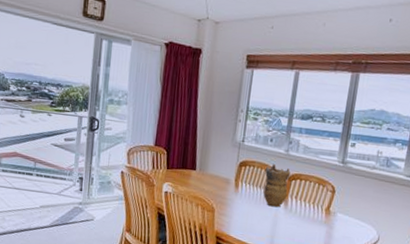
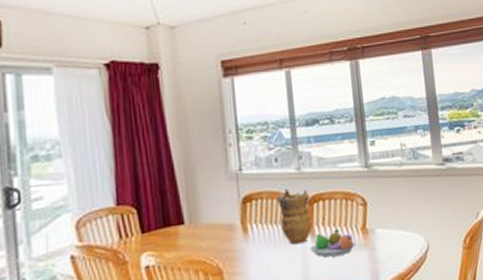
fruit bowl: none [281,203,318,225] -> present [310,228,356,257]

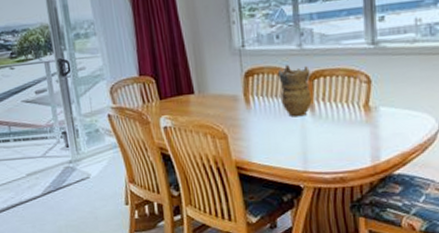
fruit bowl: present [310,228,356,257] -> none [309,104,356,131]

